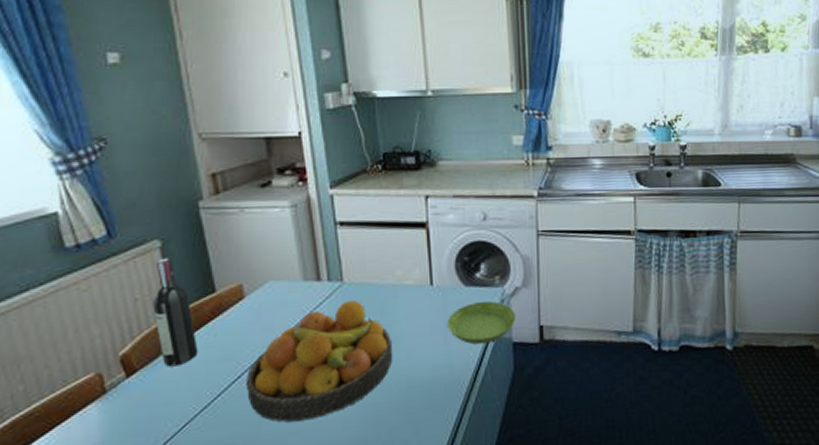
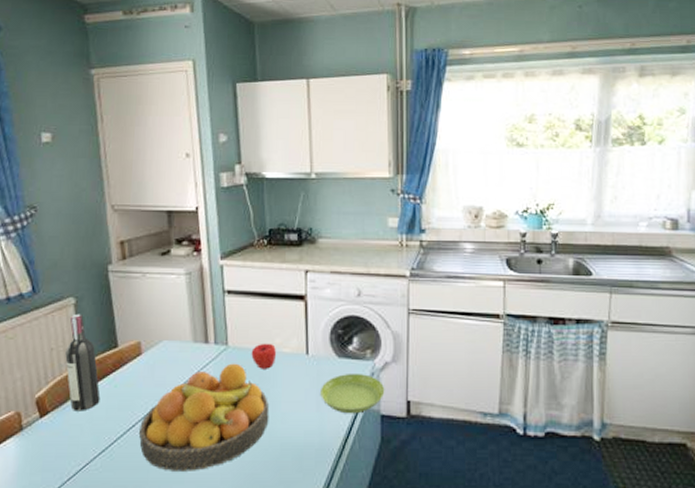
apple: none [370,276,397,304] -> present [251,343,276,369]

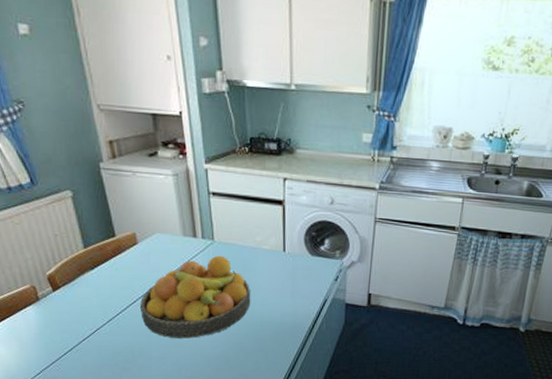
wine bottle: present [65,313,101,411] -> none [68,205,104,288]
apple: present [251,343,276,369] -> none [235,240,257,262]
saucer: present [320,373,385,414] -> none [295,269,351,302]

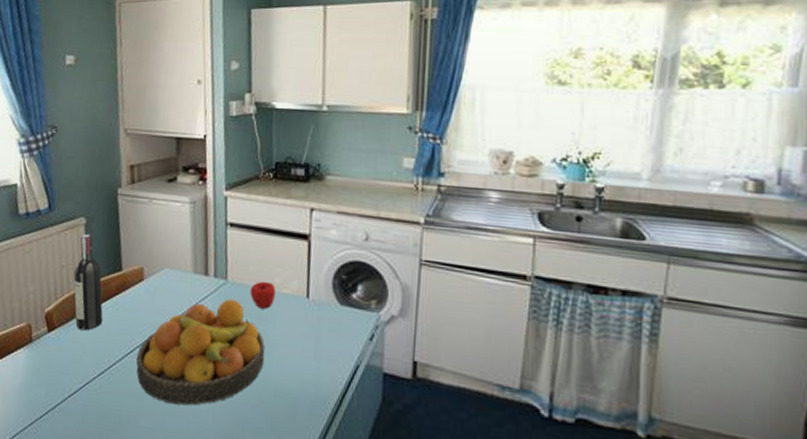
wine bottle: none [68,205,104,288] -> present [73,234,103,331]
apple: none [235,240,257,262] -> present [250,281,276,309]

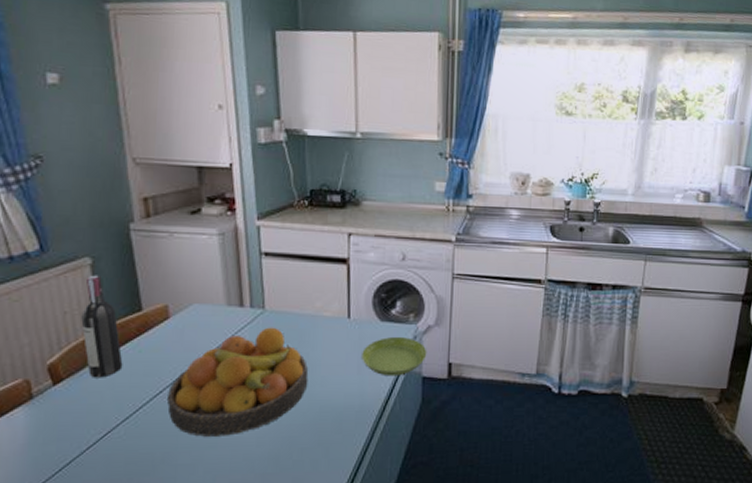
apple: present [250,281,276,309] -> none [290,306,316,333]
saucer: none [319,323,390,369] -> present [362,336,427,376]

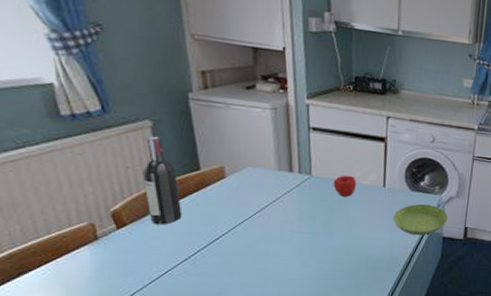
fruit bowl: present [166,327,309,437] -> none [222,190,348,277]
apple: none [290,306,316,333] -> present [333,175,356,197]

